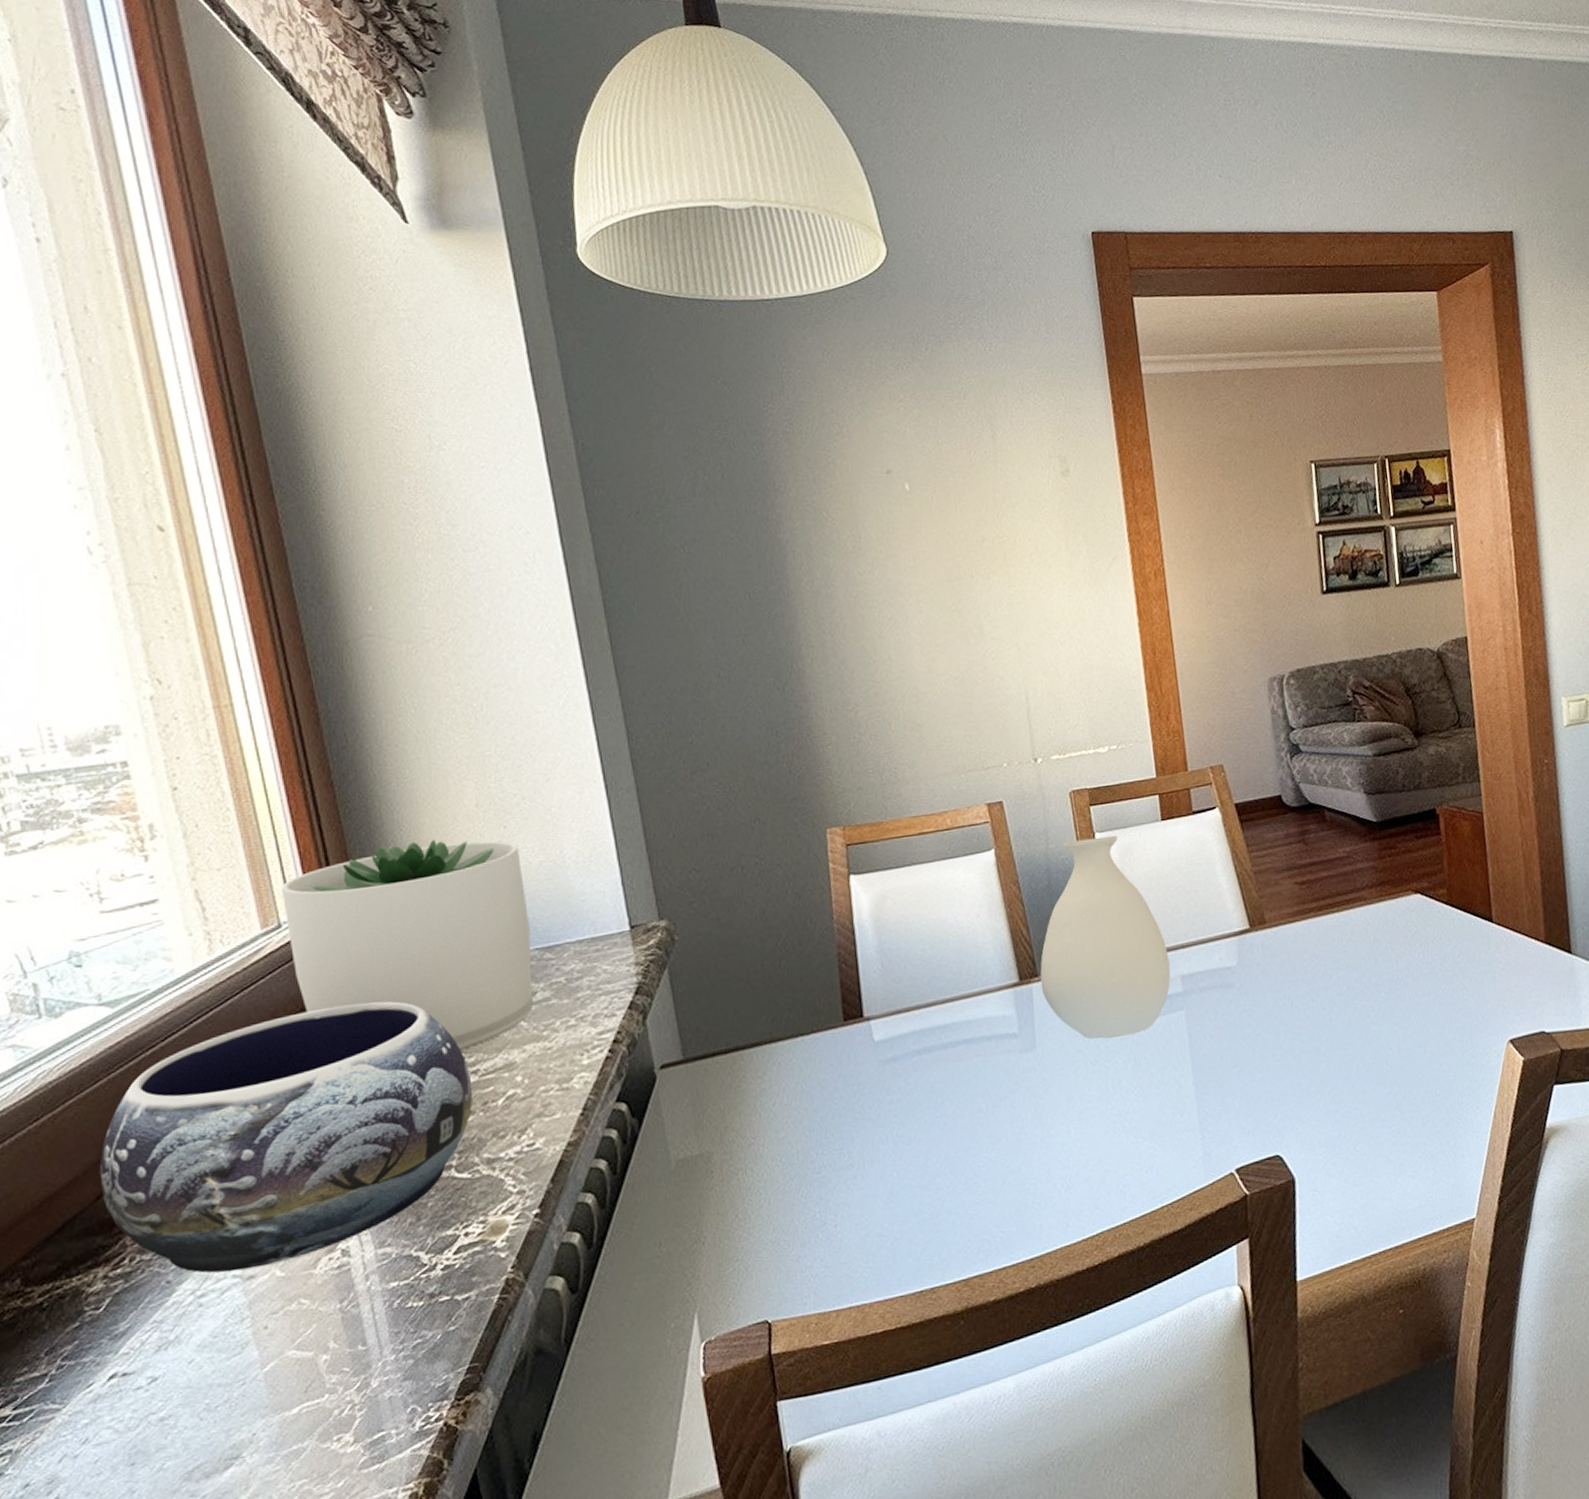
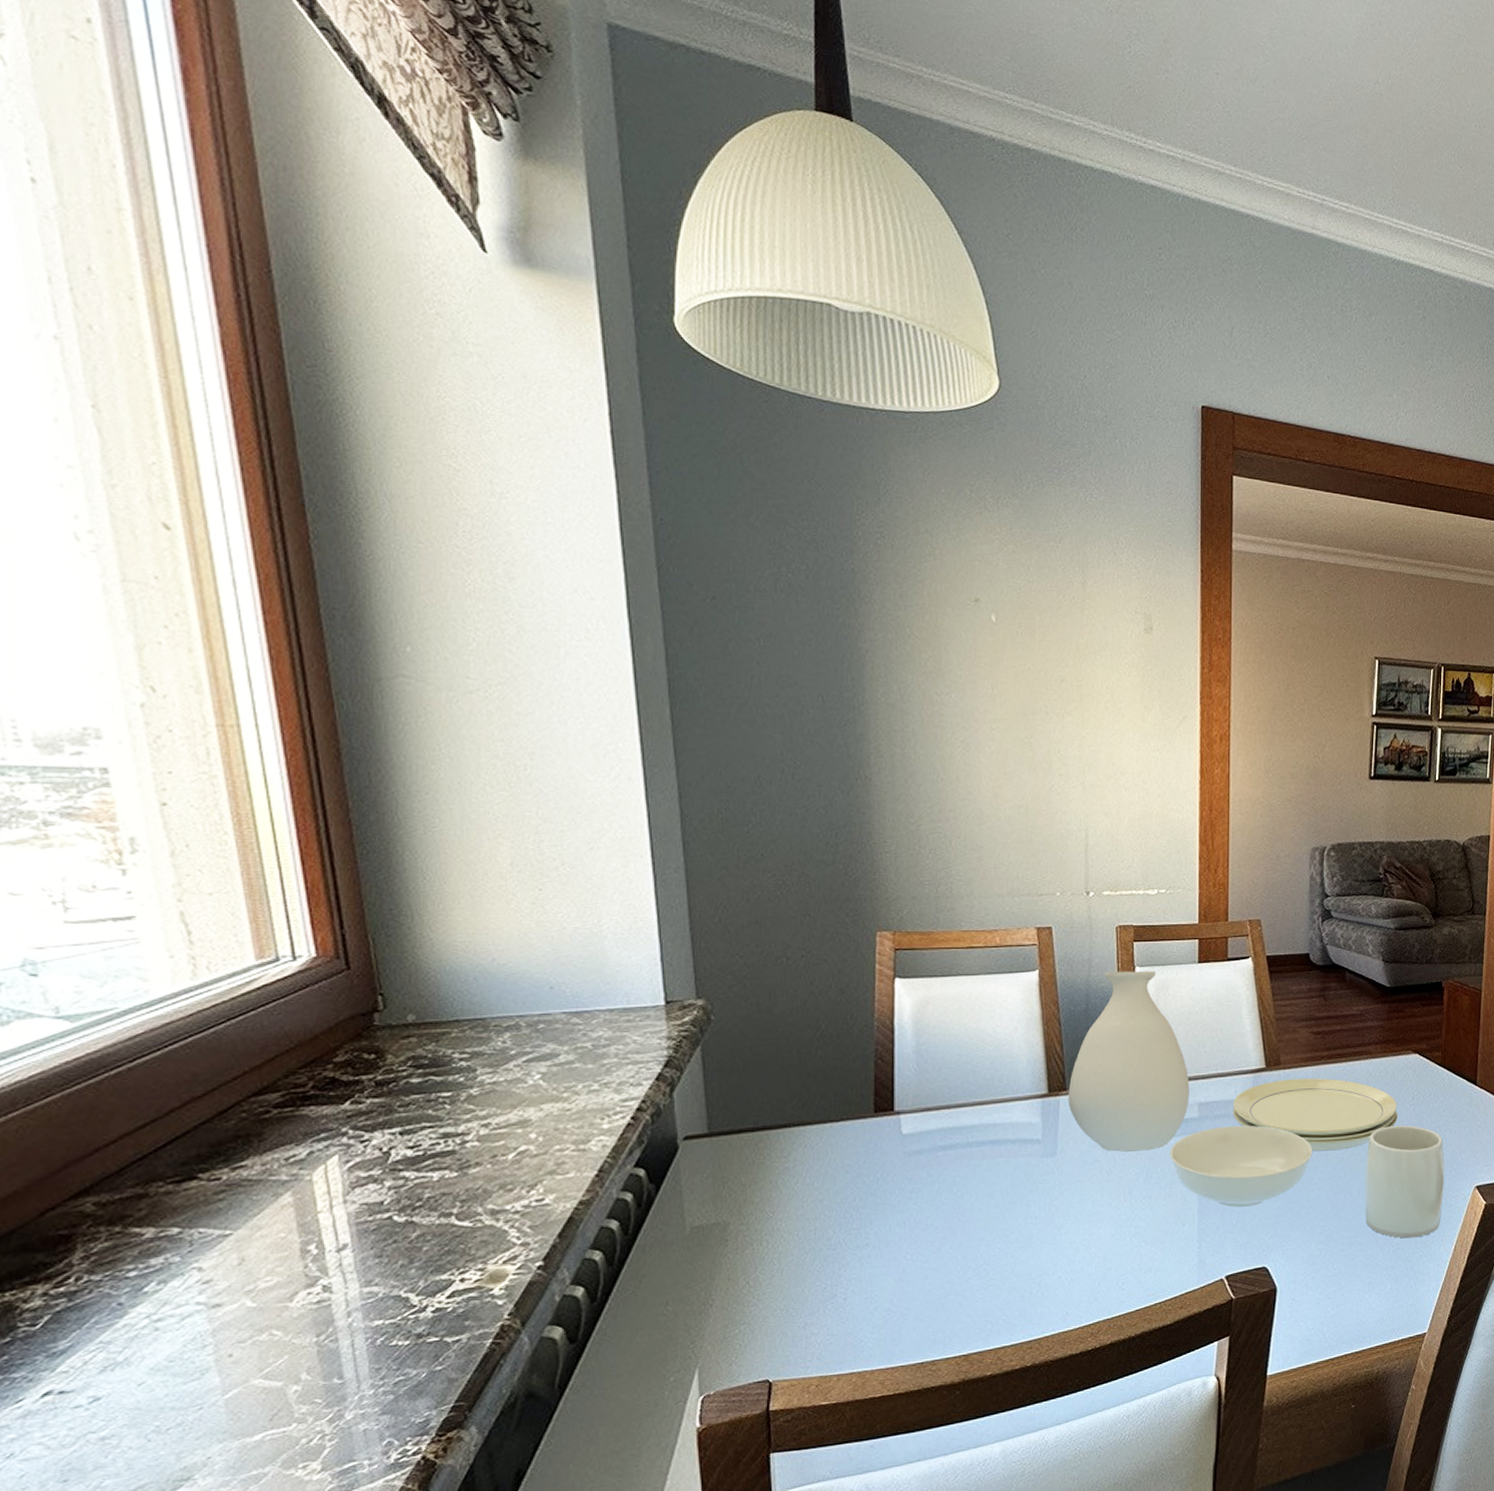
decorative bowl: present [99,1001,473,1273] -> none [45,1045,482,1299]
planter: present [282,839,534,1050] -> none [283,892,558,1103]
bowl: none [1156,994,1315,1090] -> present [1170,1125,1313,1207]
plate: none [1218,932,1407,1018] -> present [1232,1078,1398,1152]
mug: none [1376,976,1474,1109] -> present [1364,1125,1445,1239]

